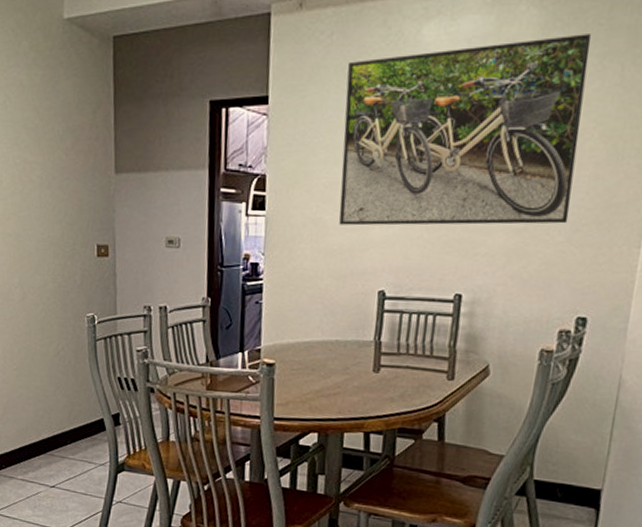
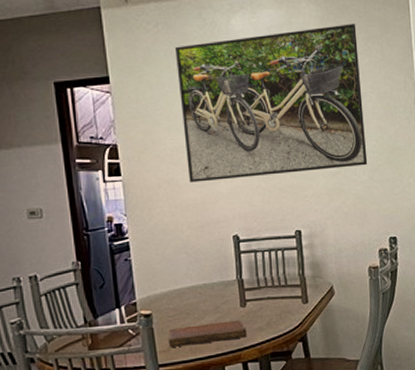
notebook: none [288,382,375,406] -> present [168,320,247,347]

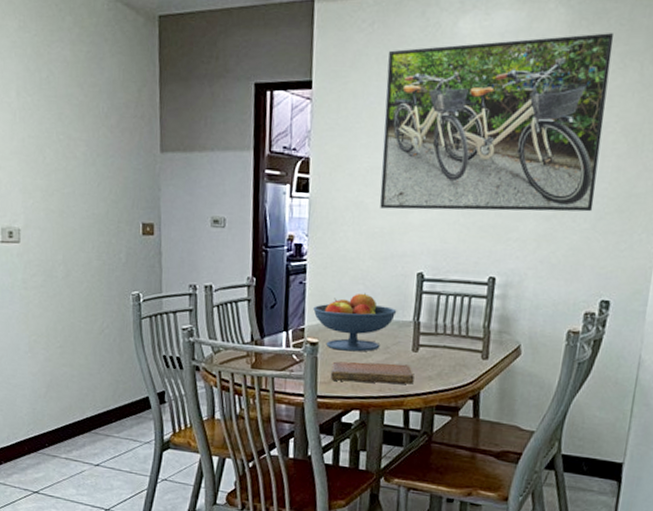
fruit bowl: none [142,261,221,318] -> present [313,293,397,352]

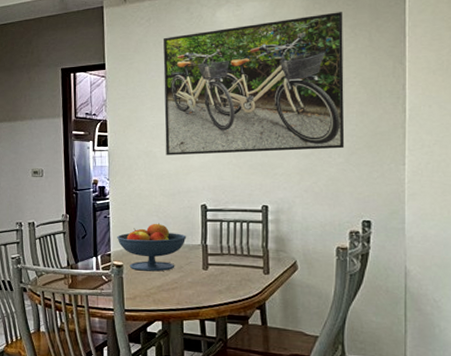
notebook: present [331,361,414,384] -> none [135,280,206,298]

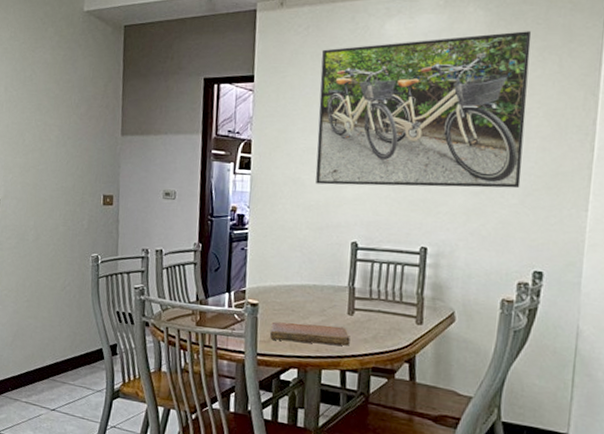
fruit bowl: present [117,223,187,272] -> none [254,259,333,314]
notebook: none [135,280,206,298] -> present [270,321,350,346]

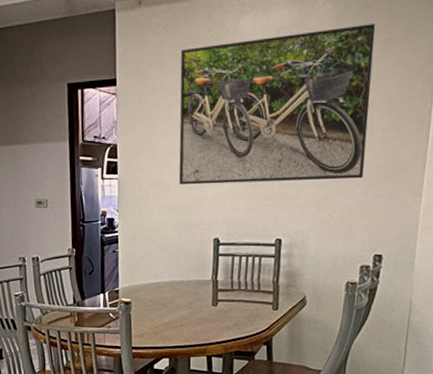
notebook: present [270,321,350,346] -> none [143,316,215,335]

